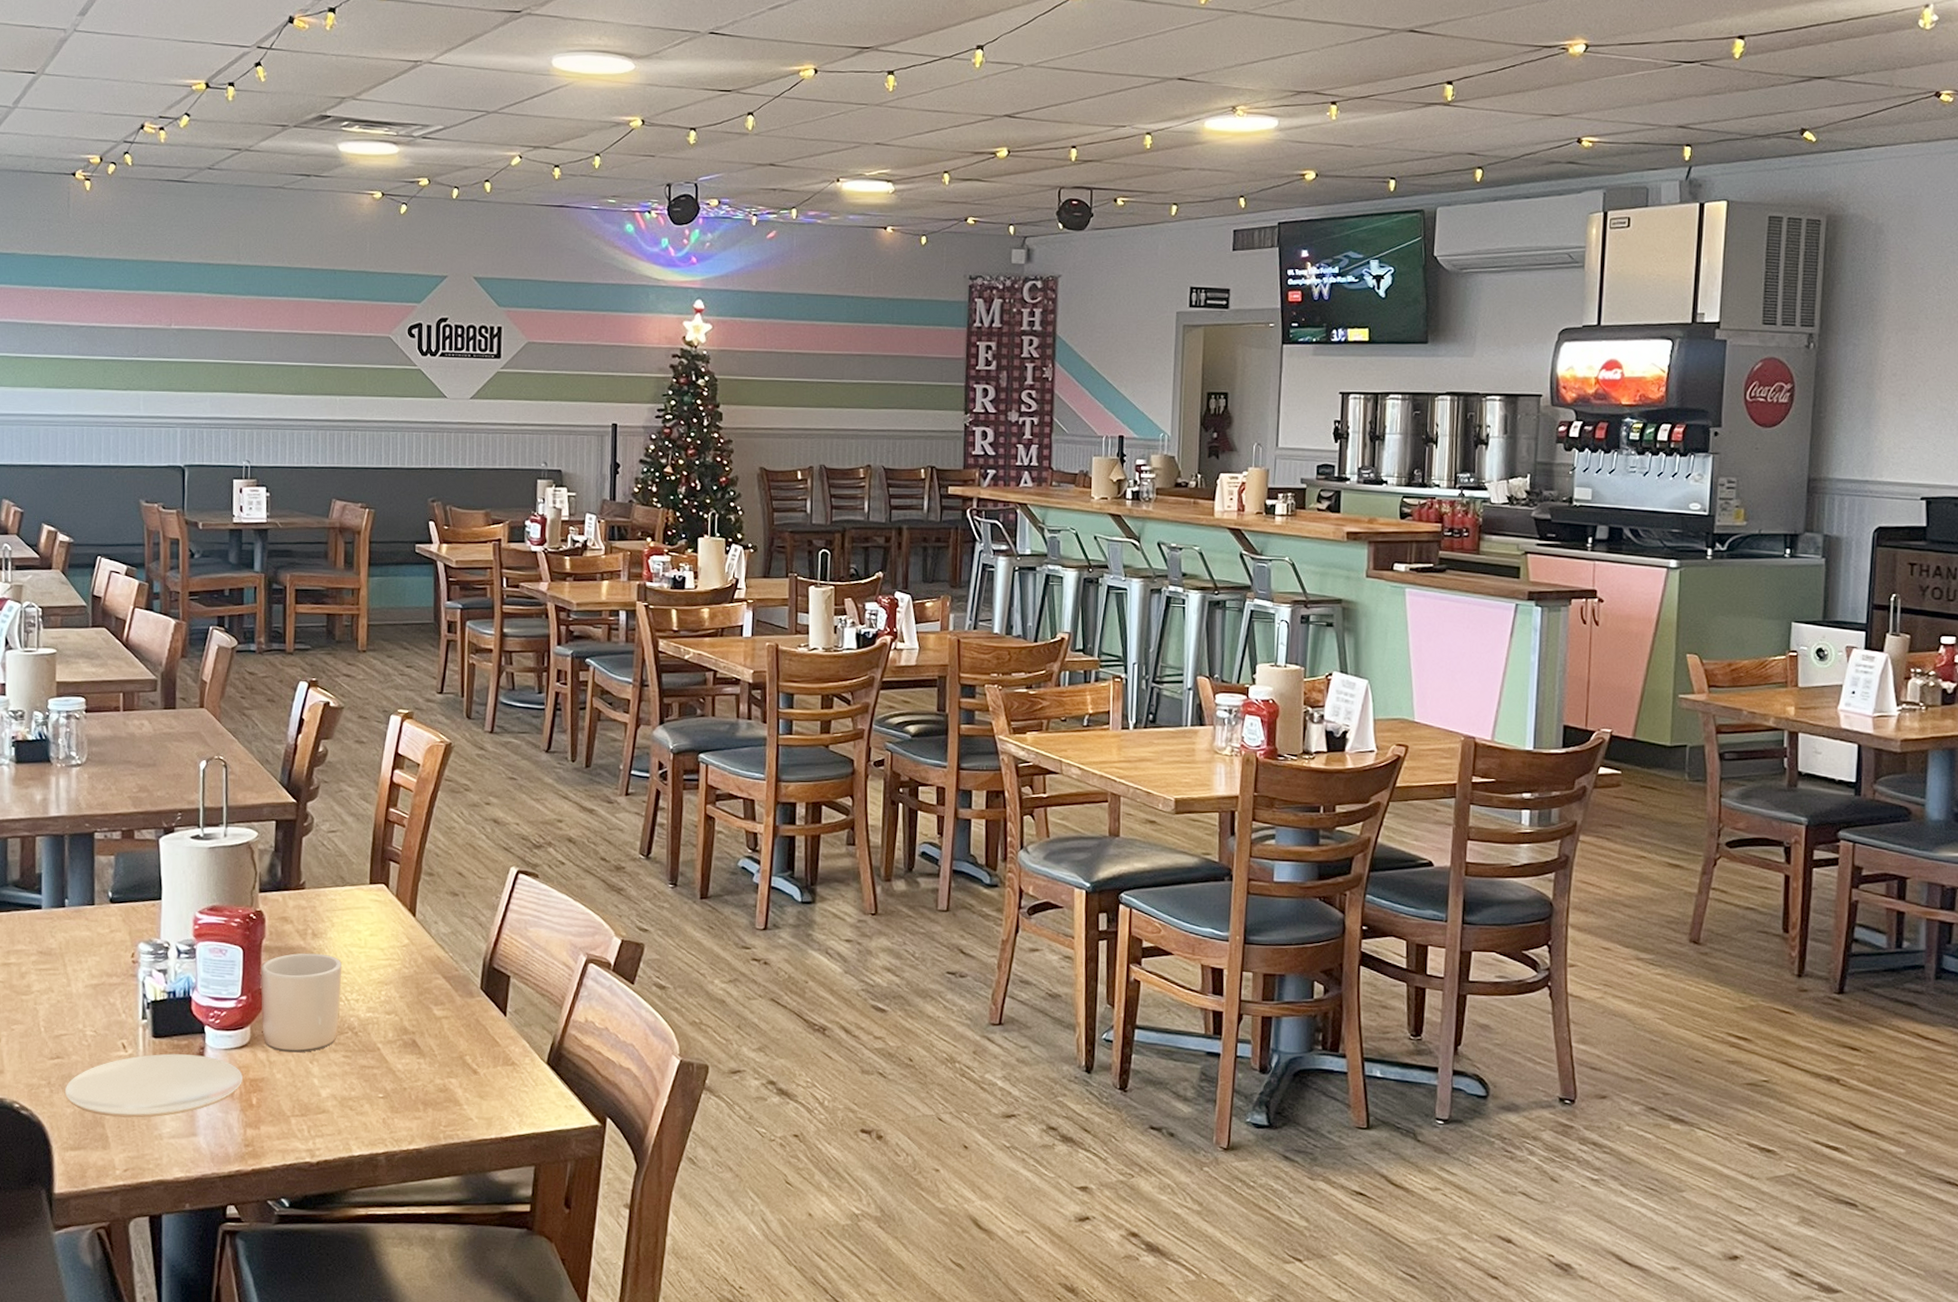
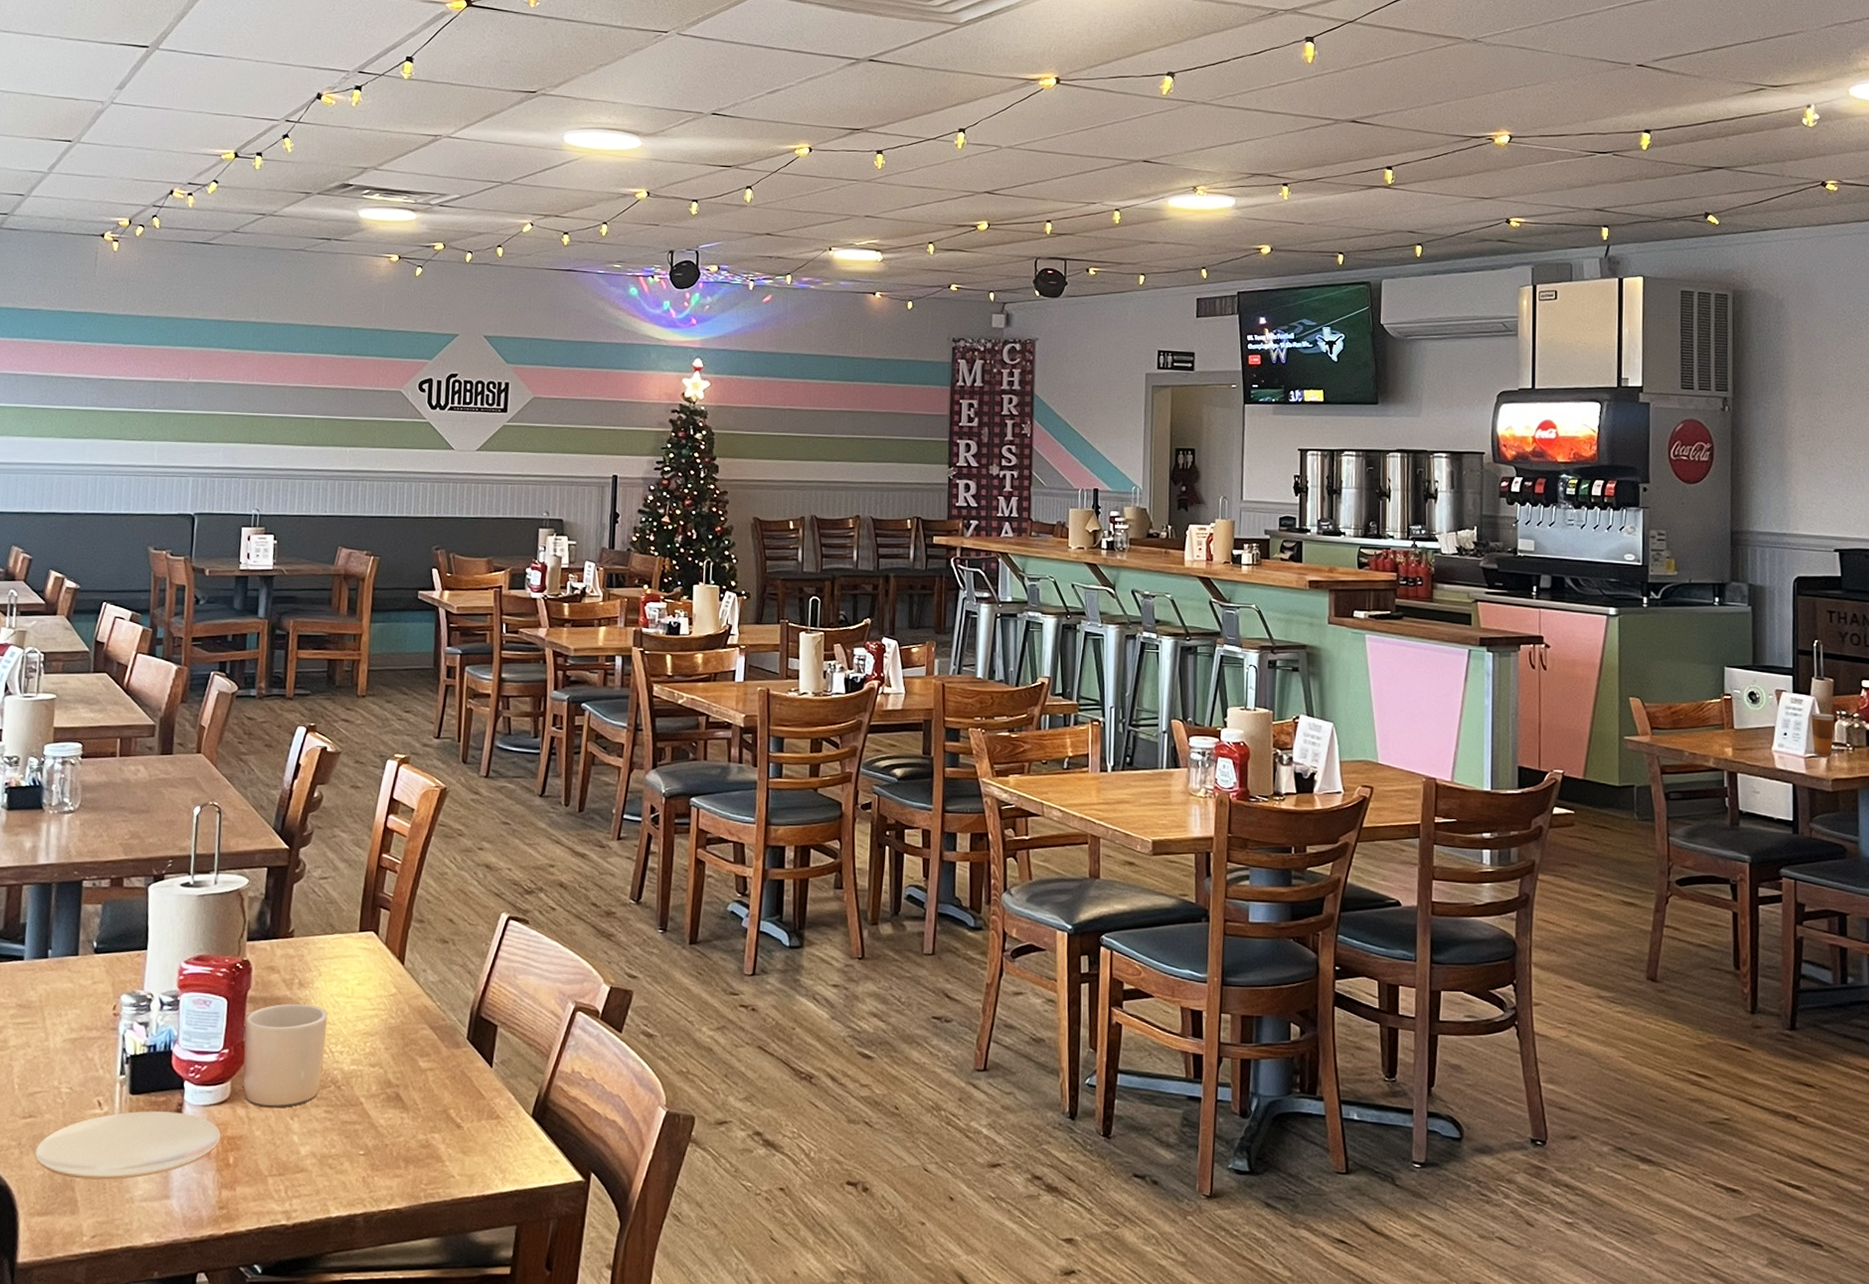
beverage cup: none [1882,670,1908,717] -> present [1811,713,1834,757]

